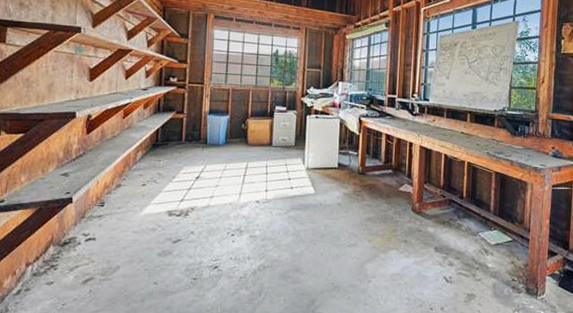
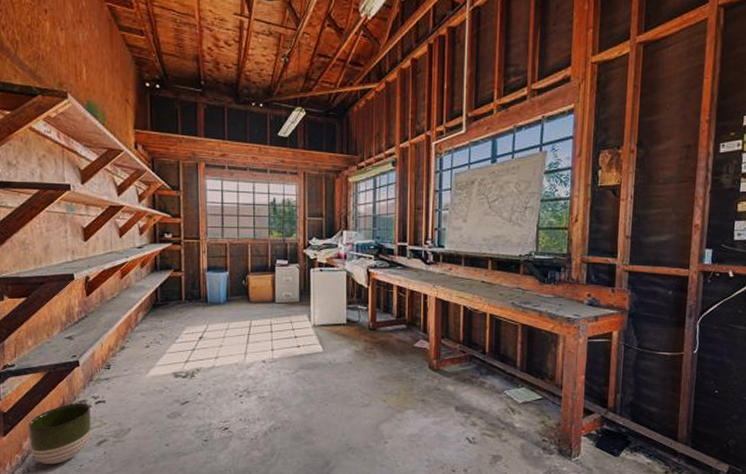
planter: none [11,240,79,303] -> present [28,403,91,464]

